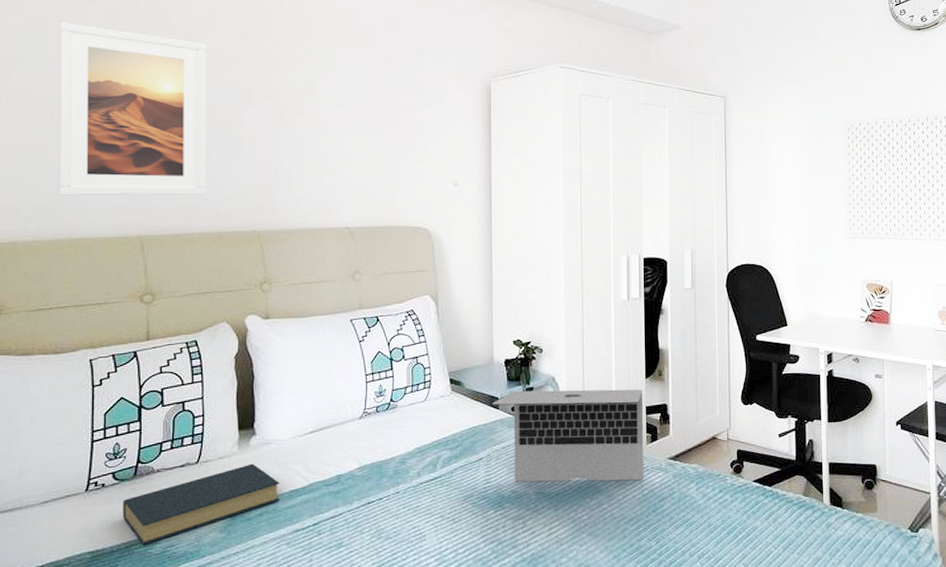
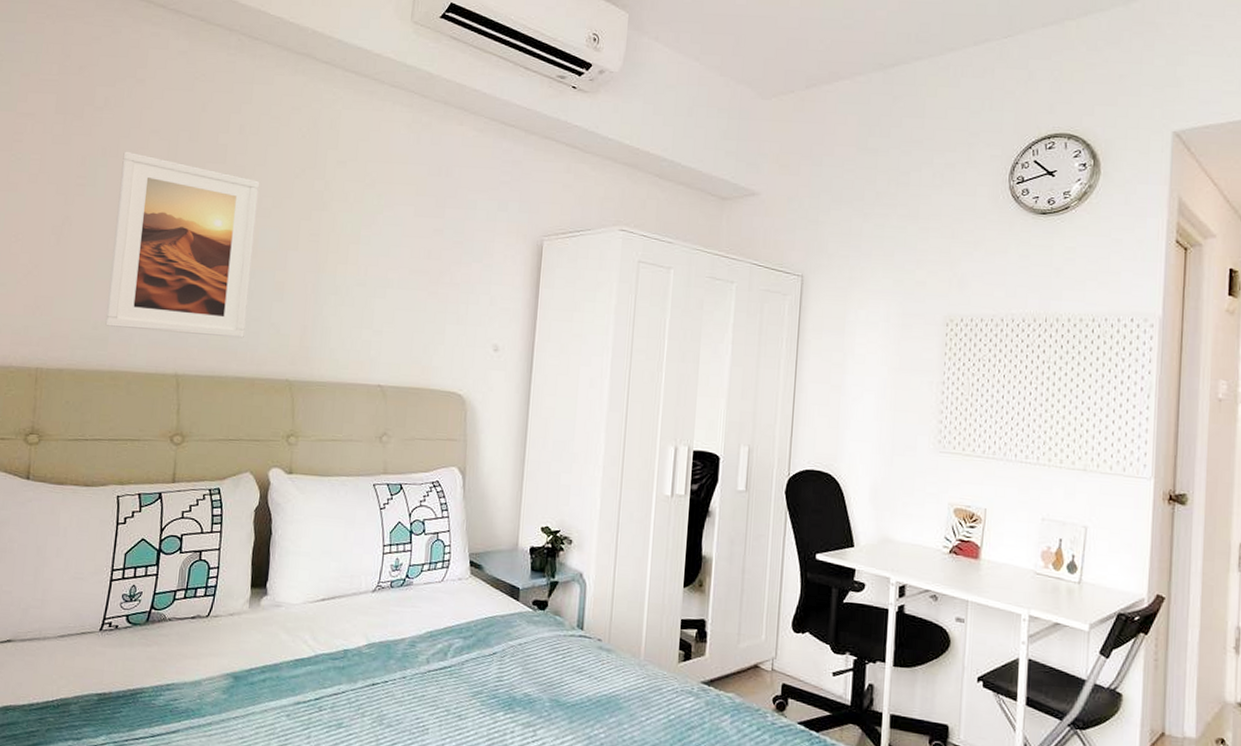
hardback book: present [123,463,280,545] -> none [131,624,286,695]
laptop: present [492,389,644,482] -> none [512,583,680,703]

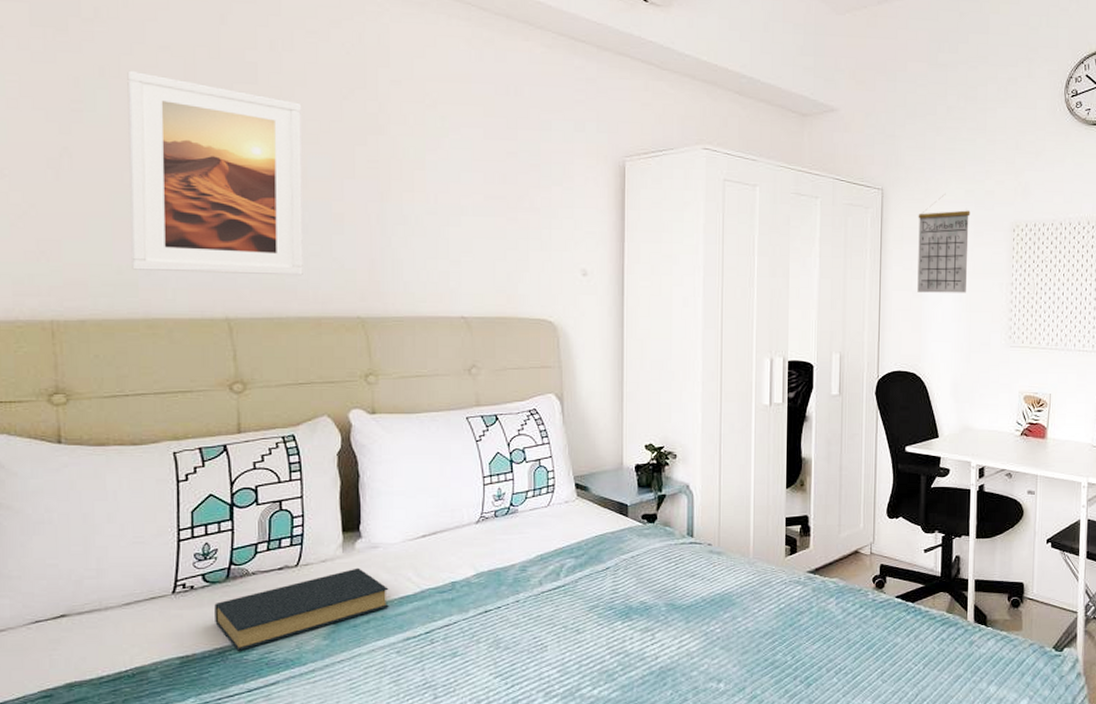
hardback book: none [131,624,286,695] -> present [214,567,389,651]
calendar: none [836,283,898,390] -> present [917,194,971,293]

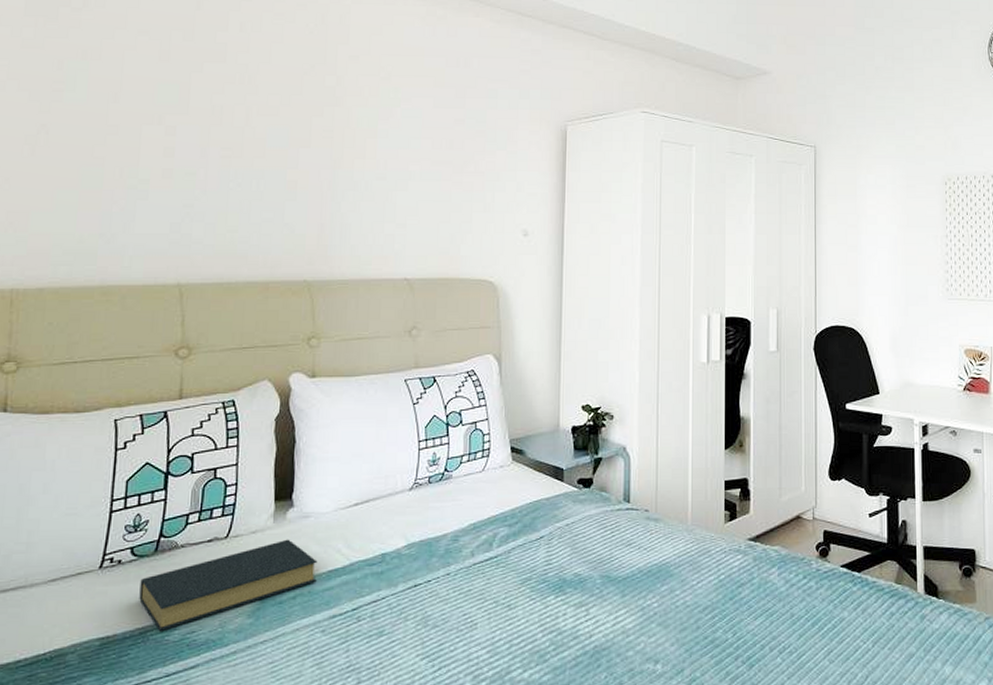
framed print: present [127,70,303,276] -> none [93,53,266,242]
calendar: present [917,194,971,293] -> none [850,150,902,246]

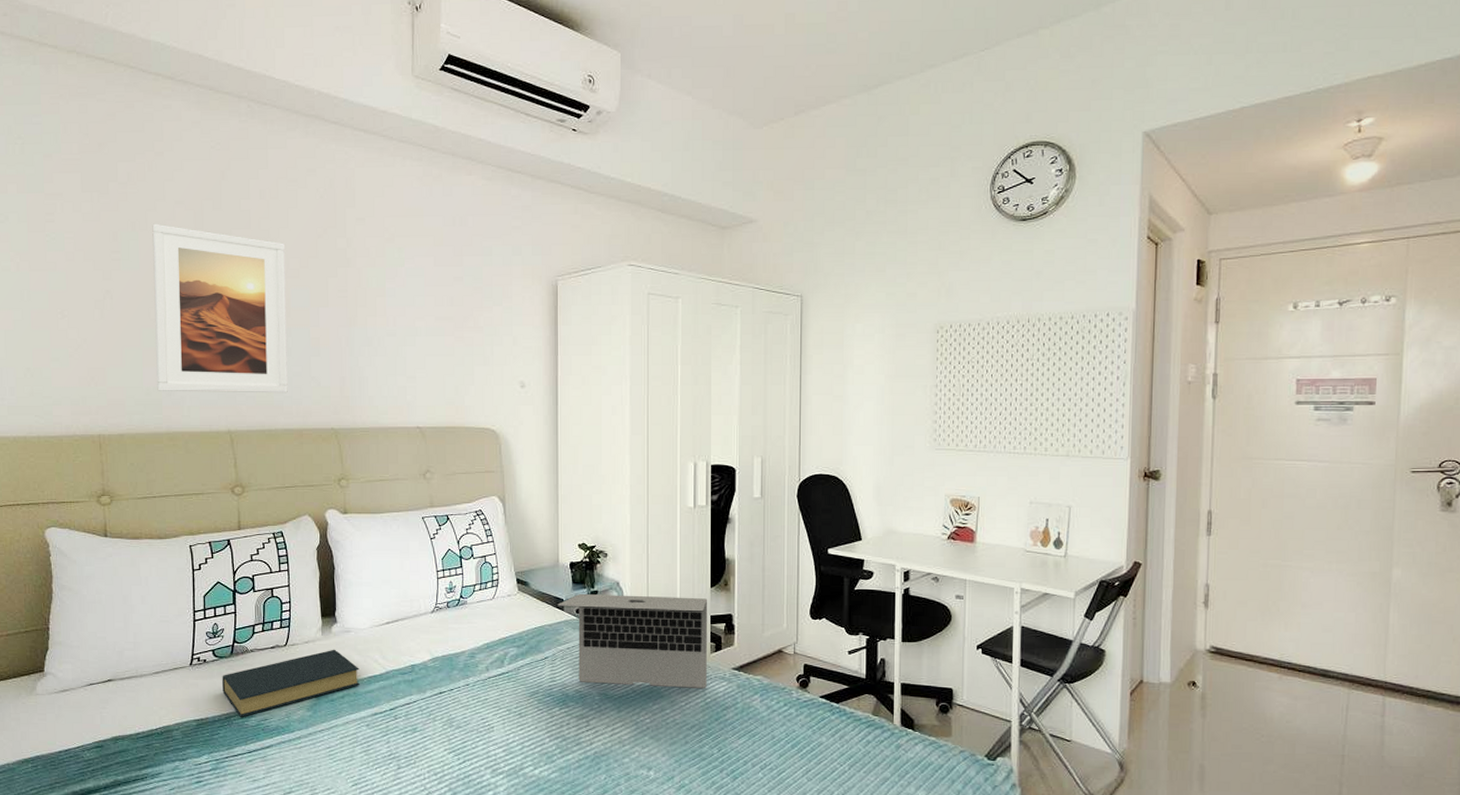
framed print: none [93,53,266,242] -> present [152,223,288,393]
laptop: none [556,461,722,565] -> present [557,594,708,688]

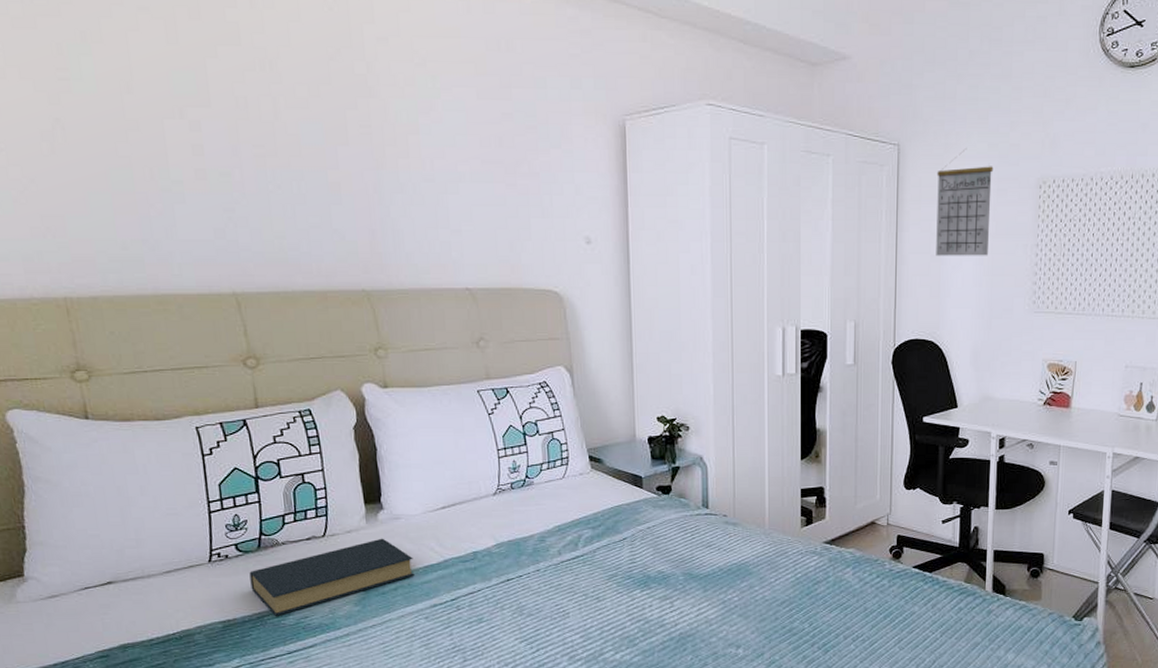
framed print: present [152,223,288,393] -> none [109,34,305,249]
laptop: present [557,594,708,688] -> none [635,470,798,564]
calendar: none [838,298,892,396] -> present [936,149,994,256]

